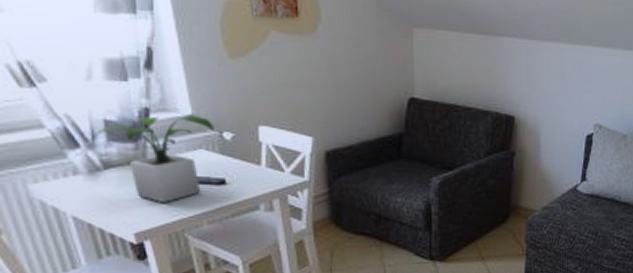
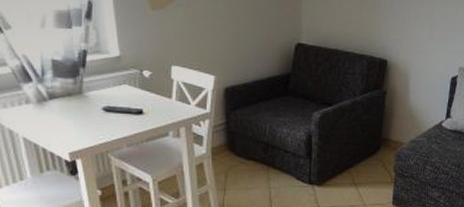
potted plant: present [94,115,214,202] -> none [43,56,136,128]

